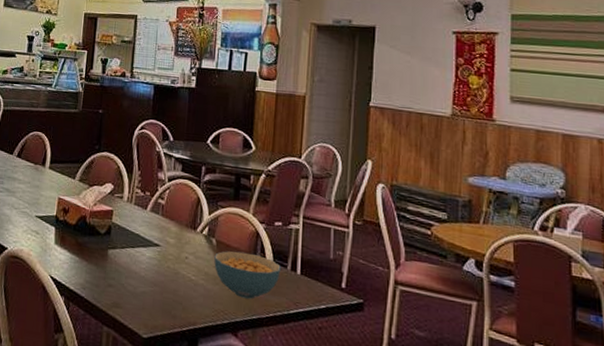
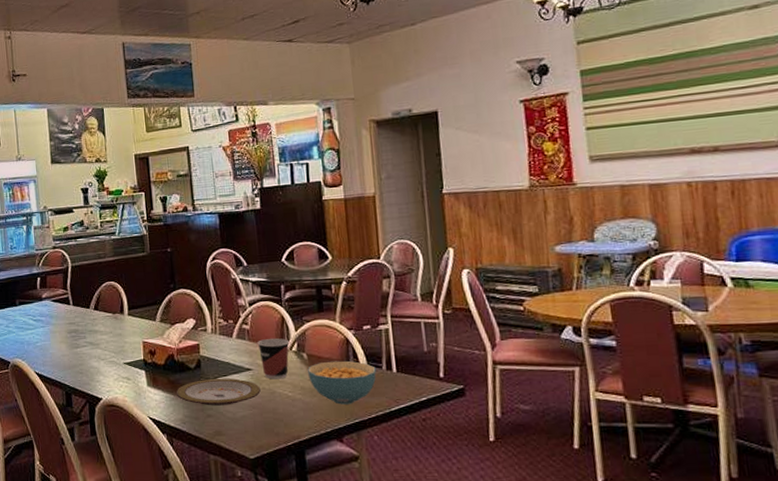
plate: none [82,247,165,278] -> present [177,378,261,406]
cup: none [170,217,202,261] -> present [257,338,290,379]

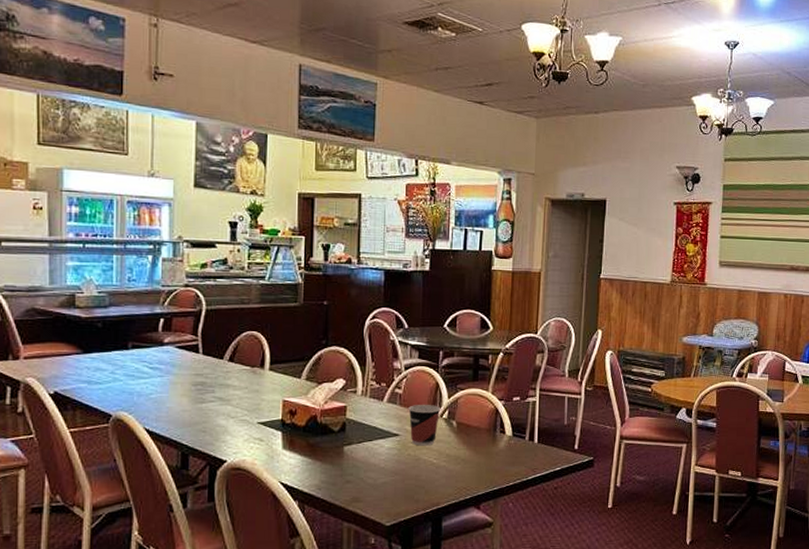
plate: present [177,378,261,406] -> none [315,442,406,472]
cereal bowl: present [308,360,376,405] -> none [455,430,519,473]

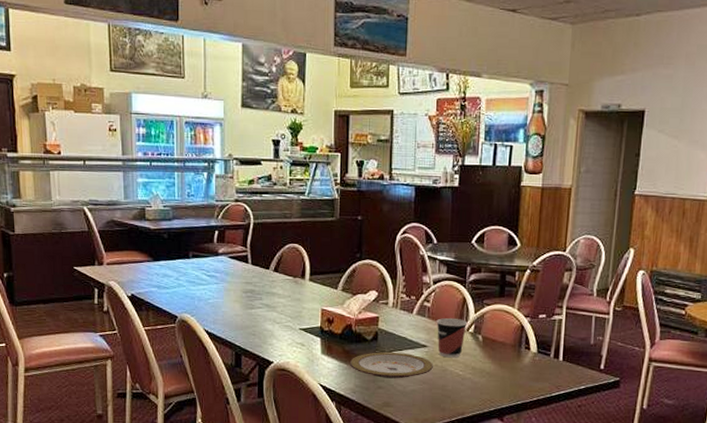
plate: none [315,442,406,472] -> present [350,351,433,379]

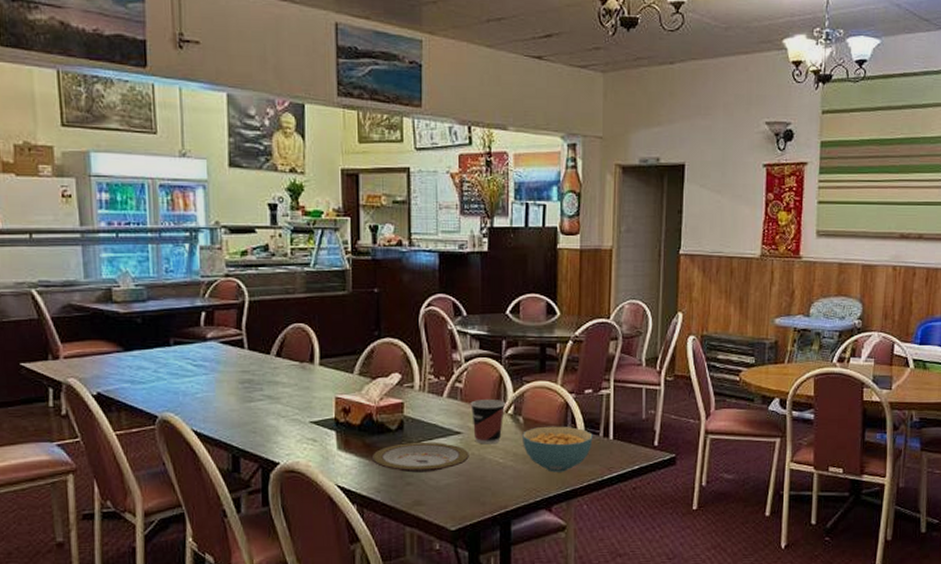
cereal bowl: none [480,345,544,387] -> present [523,426,593,472]

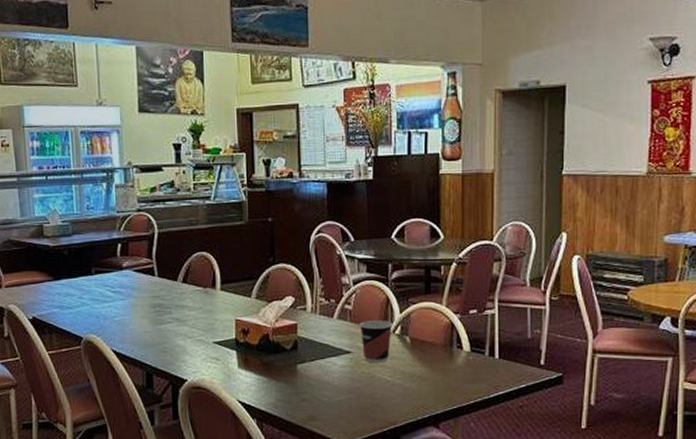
plate: present [373,441,469,473] -> none [270,360,359,390]
cereal bowl: present [523,426,593,472] -> none [410,345,479,390]

